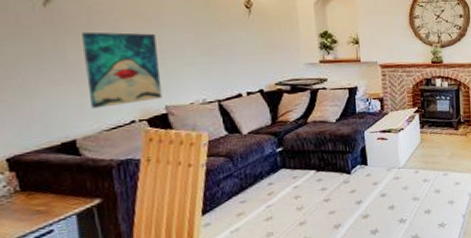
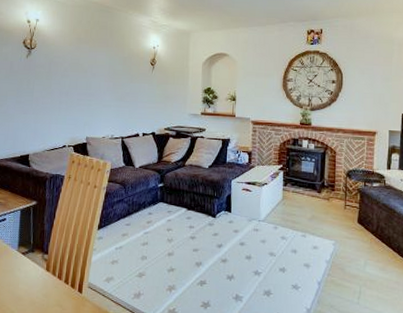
wall art: present [82,31,163,109] -> none [41,77,88,133]

